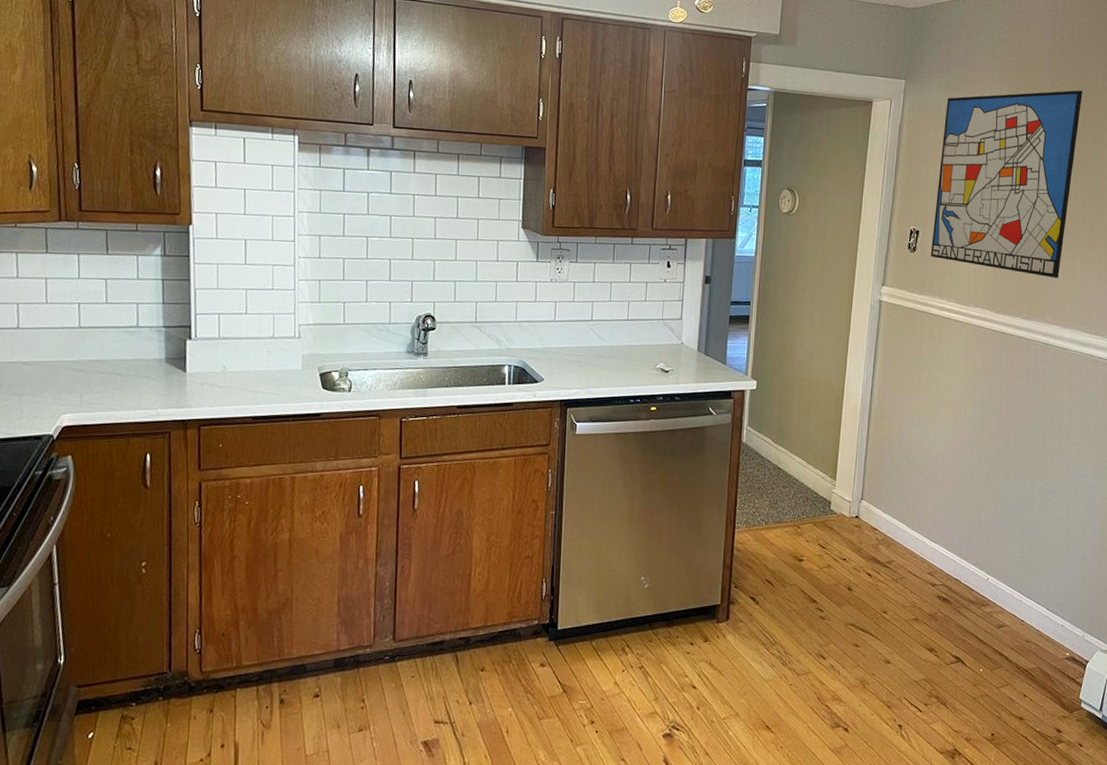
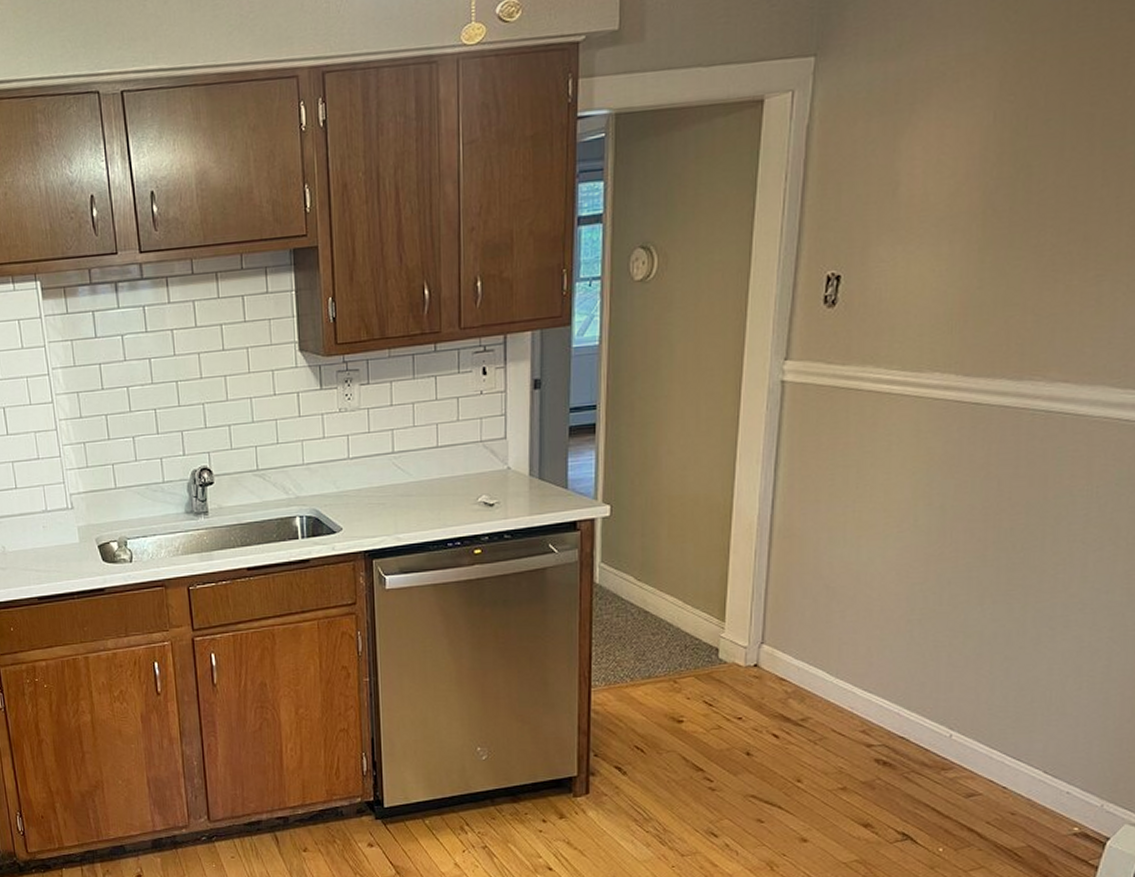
wall art: present [930,90,1082,278] -> none [858,12,1122,314]

